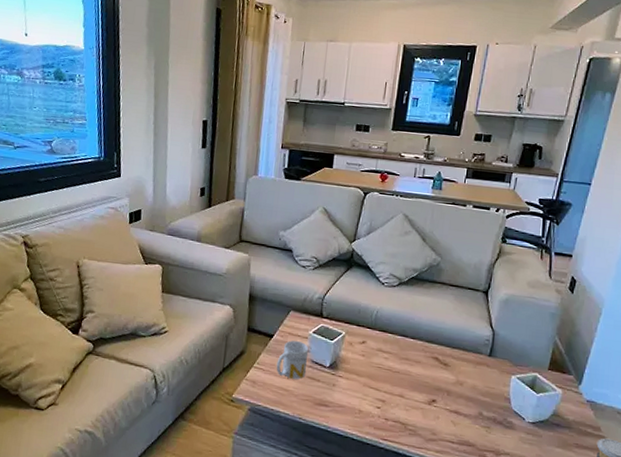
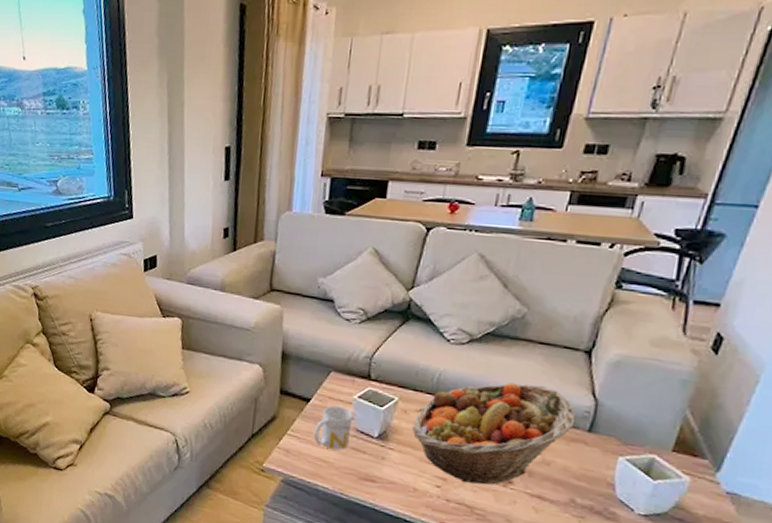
fruit basket: none [357,317,480,404] -> present [412,382,576,485]

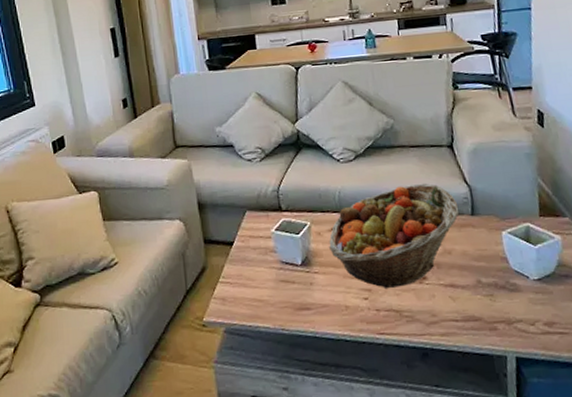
mug: present [313,406,354,450] -> none [243,243,277,287]

